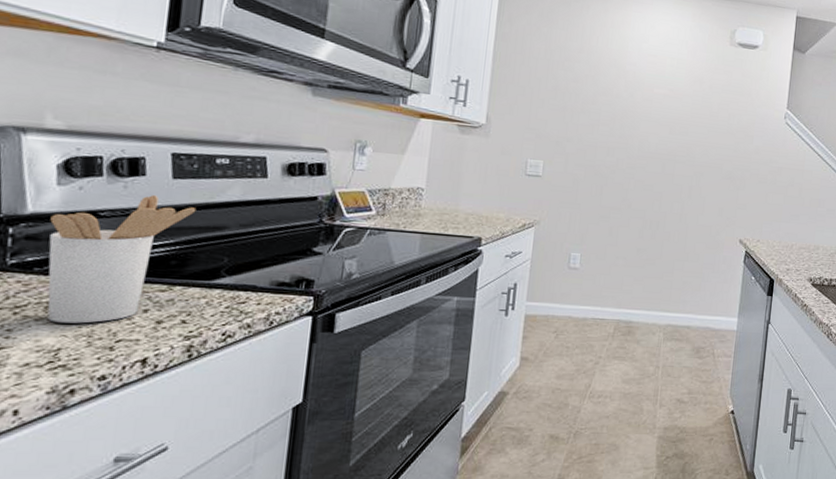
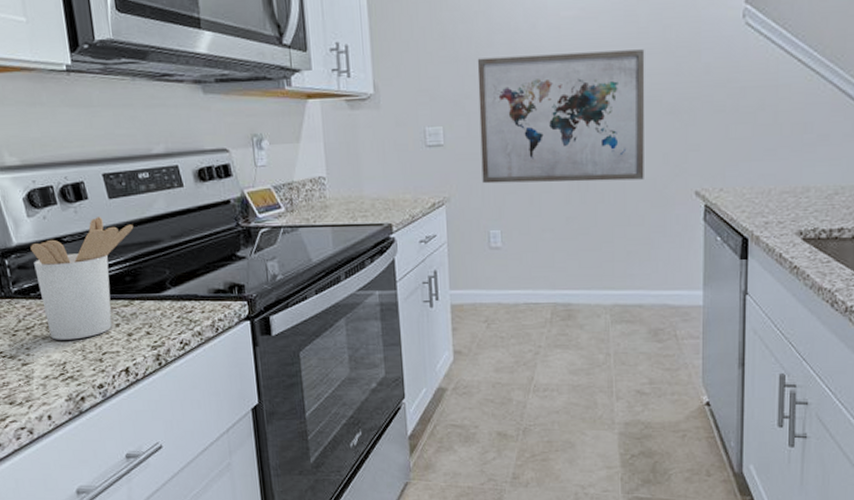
wall art: none [571,111,714,226] -> present [477,49,645,184]

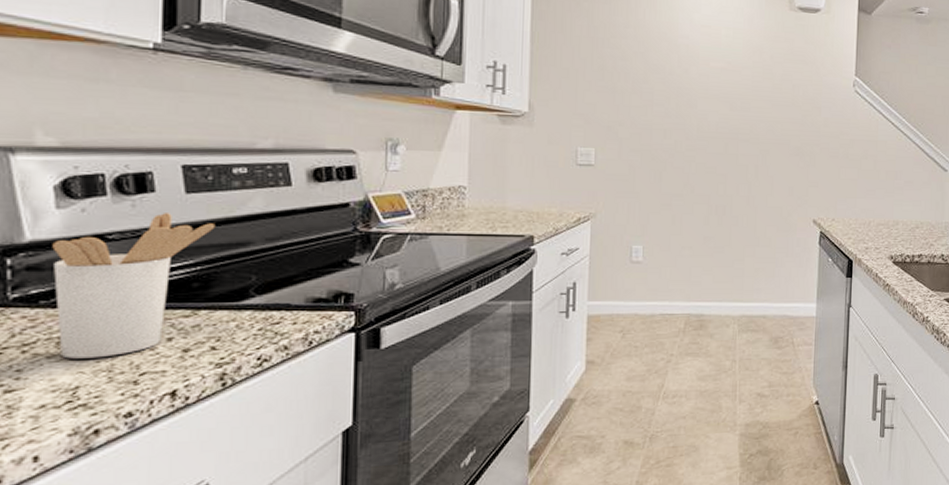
wall art: present [477,49,645,184] -> none [629,92,778,208]

